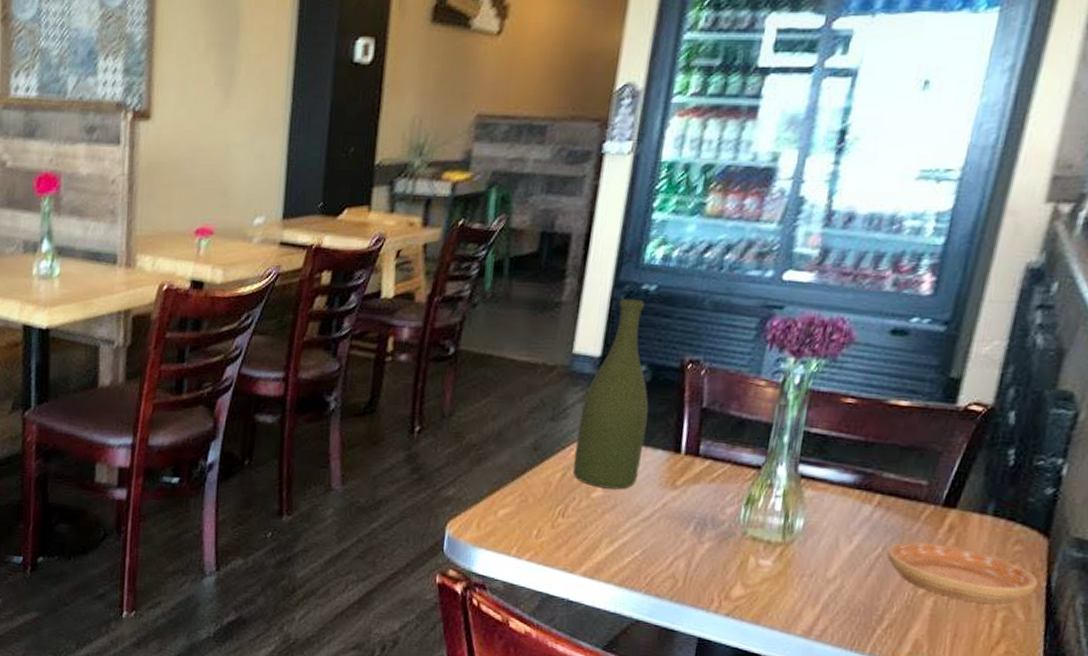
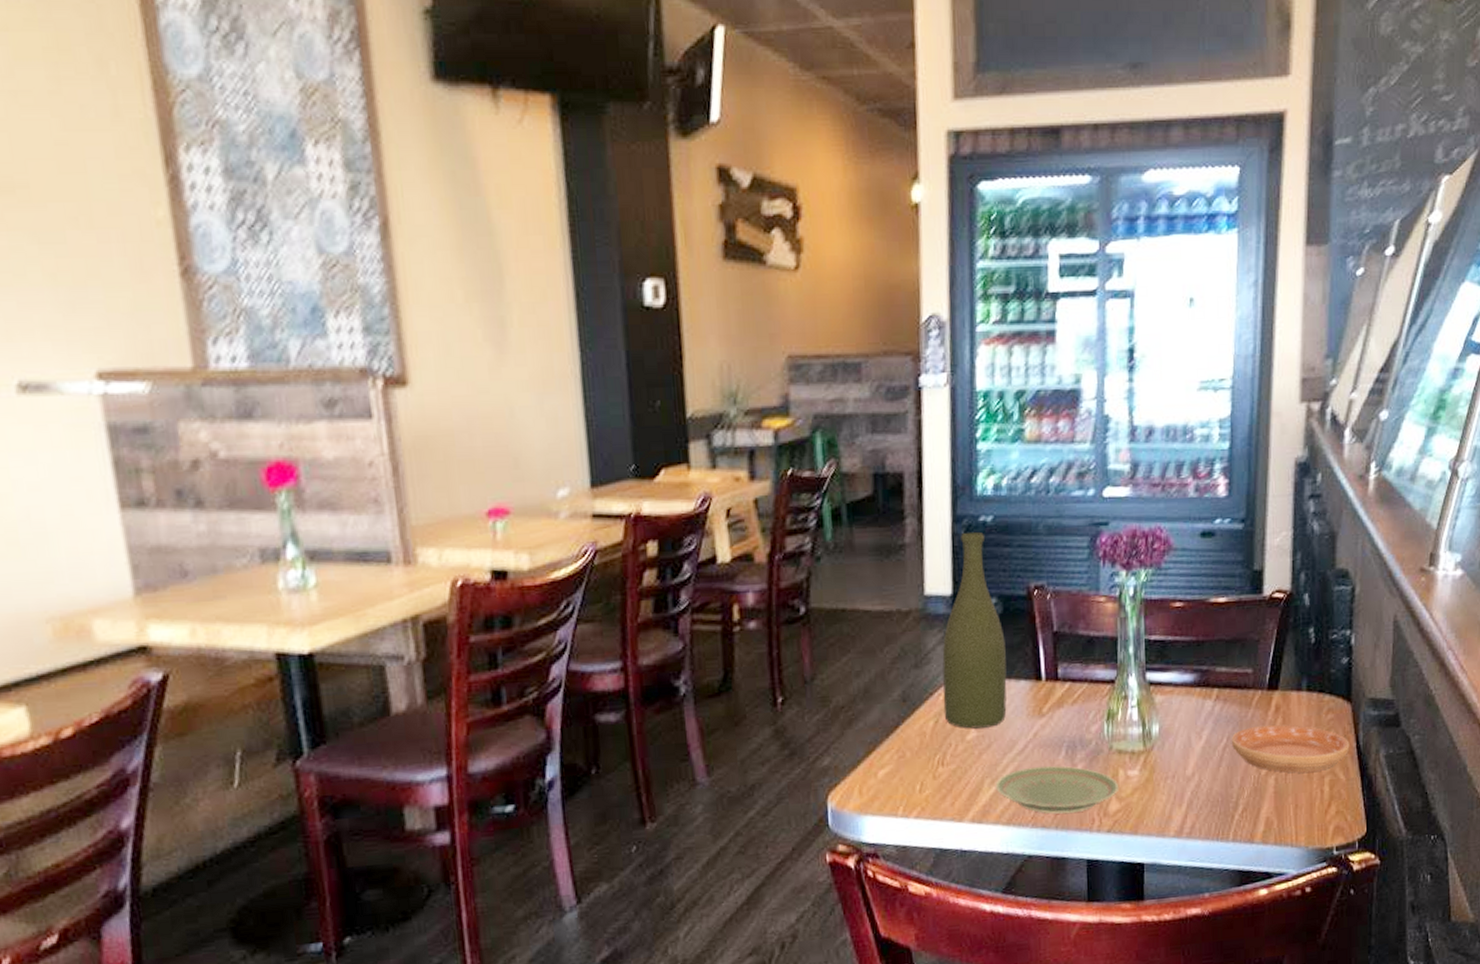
plate: none [613,535,748,590] -> present [995,765,1120,814]

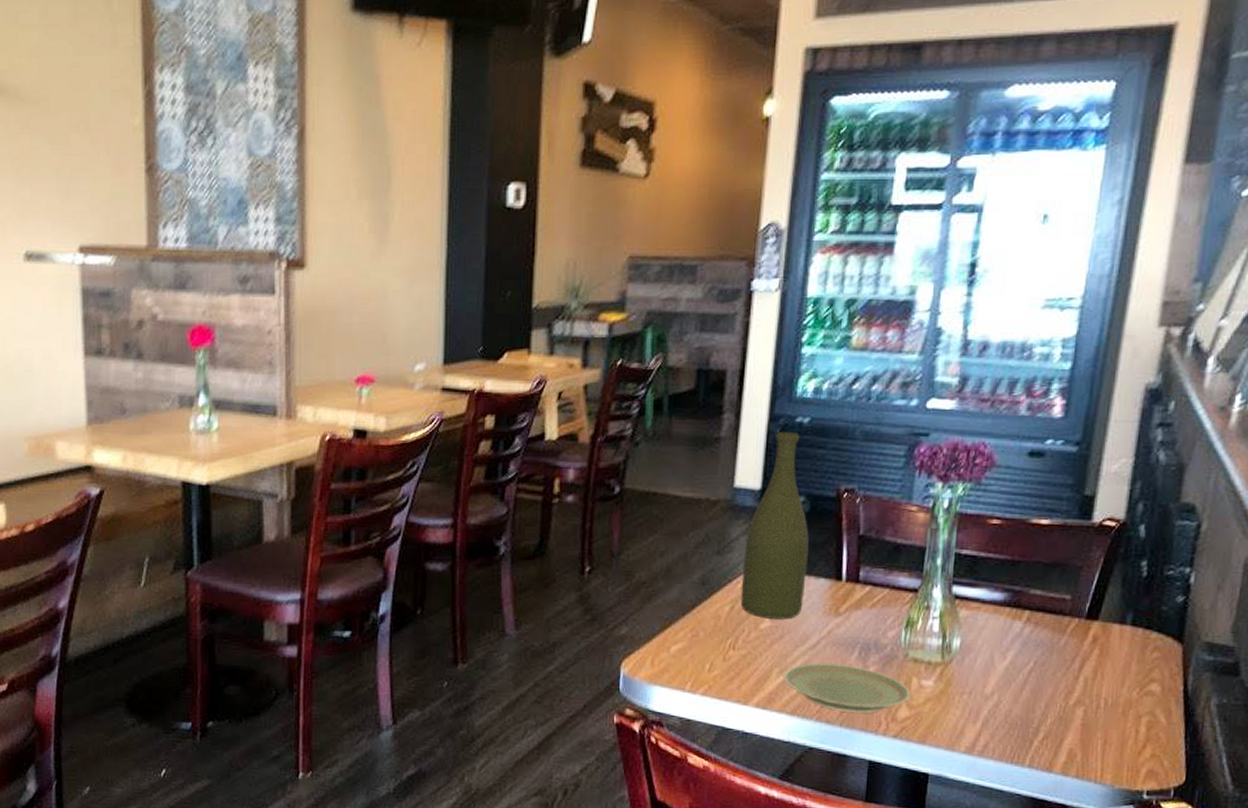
saucer: present [1231,724,1350,773] -> none [1038,654,1176,710]

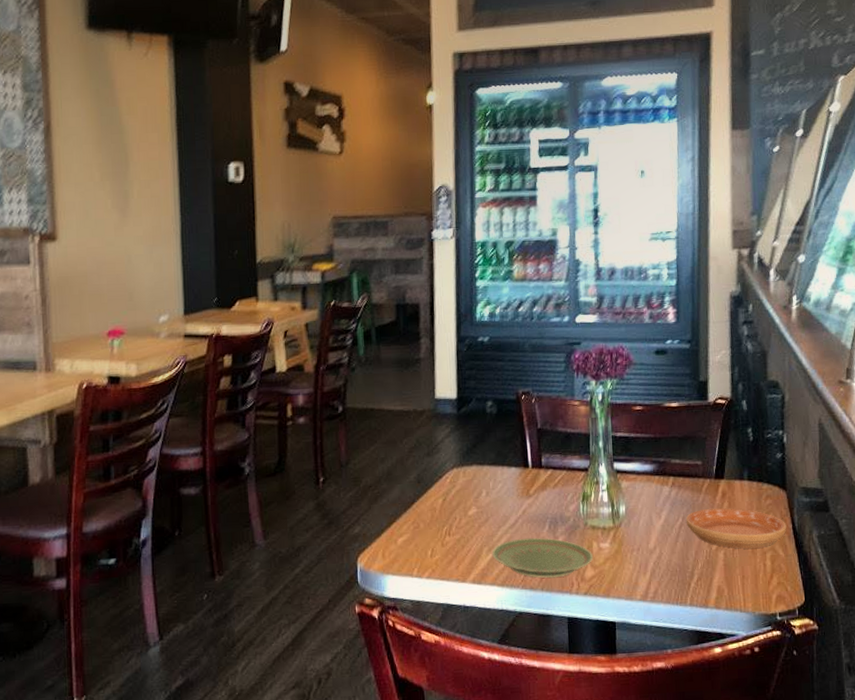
bottle: present [740,432,809,620] -> none [449,350,501,506]
saucer: none [1038,654,1176,710] -> present [685,507,787,549]

